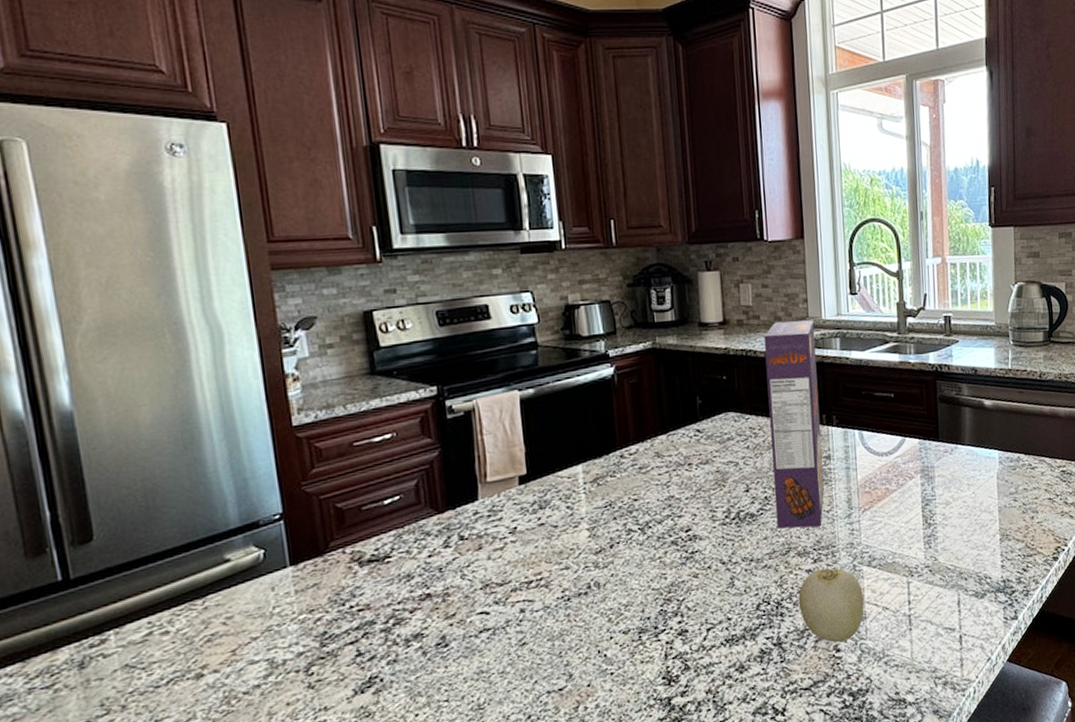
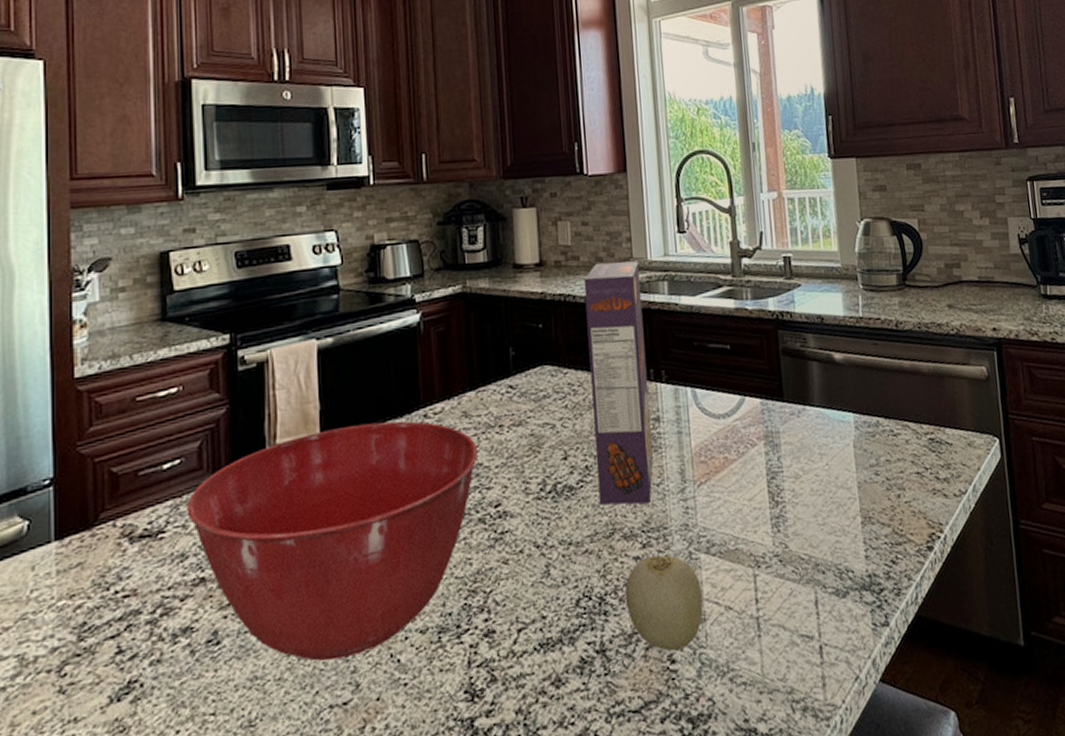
mixing bowl: none [409,461,670,658] -> present [187,421,479,661]

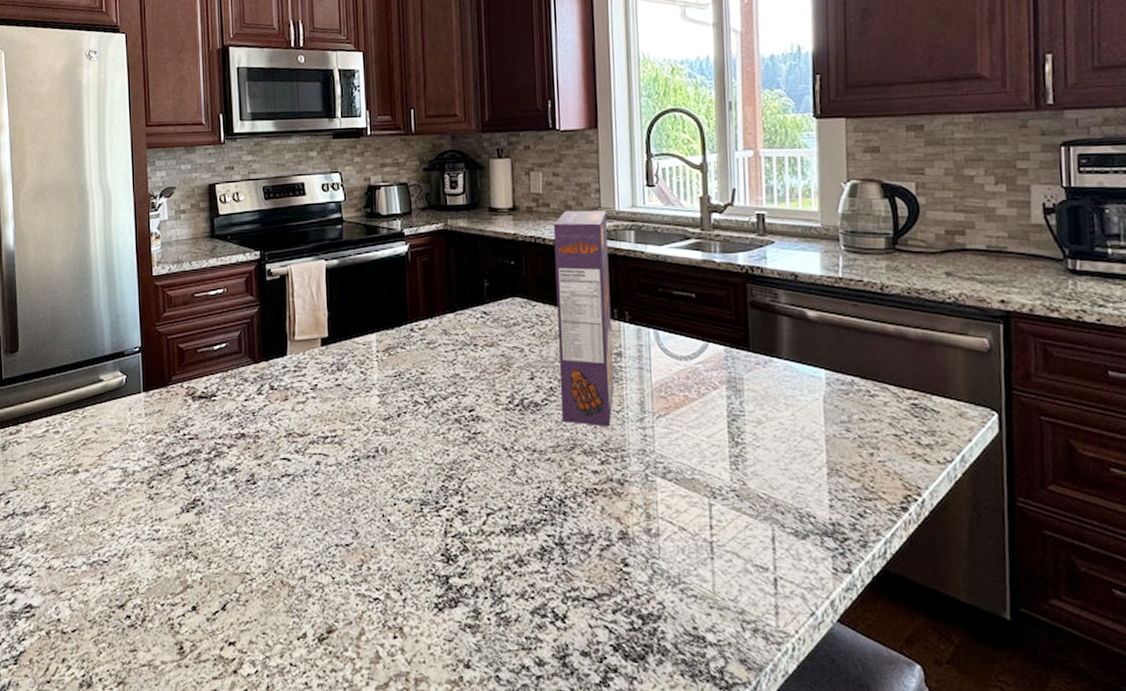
mixing bowl: present [187,421,479,661] -> none [231,331,456,511]
fruit: present [625,555,704,652] -> none [583,472,657,556]

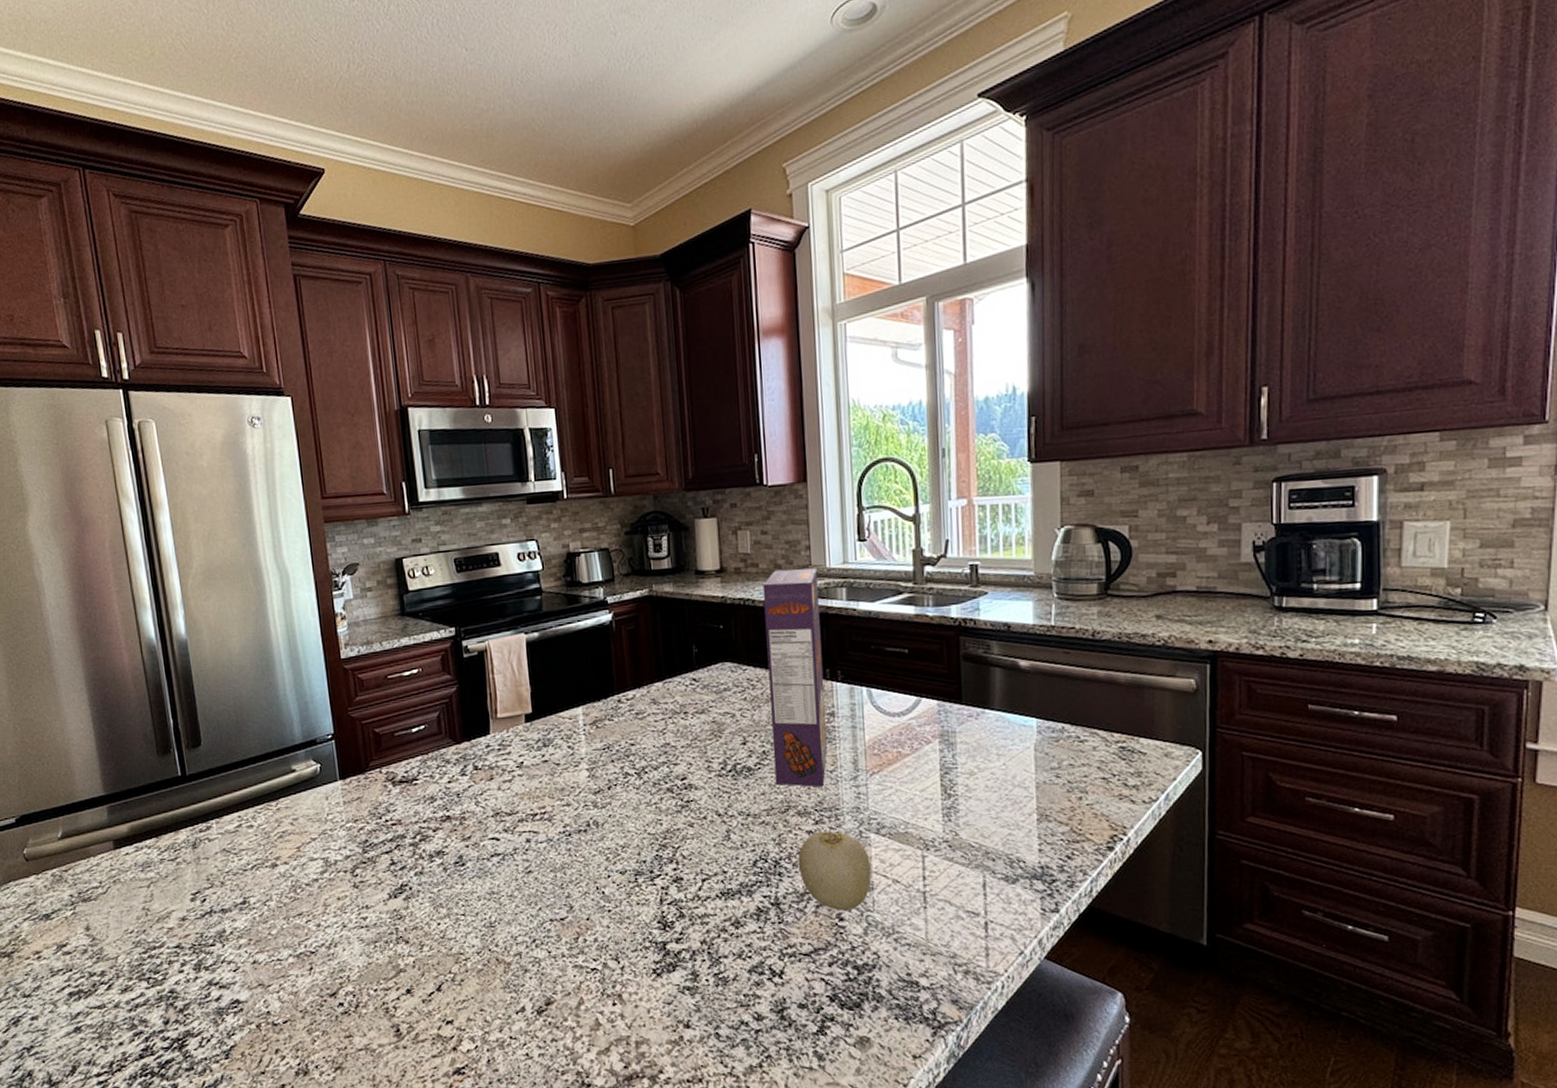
fruit: none [583,472,657,556] -> present [798,831,872,911]

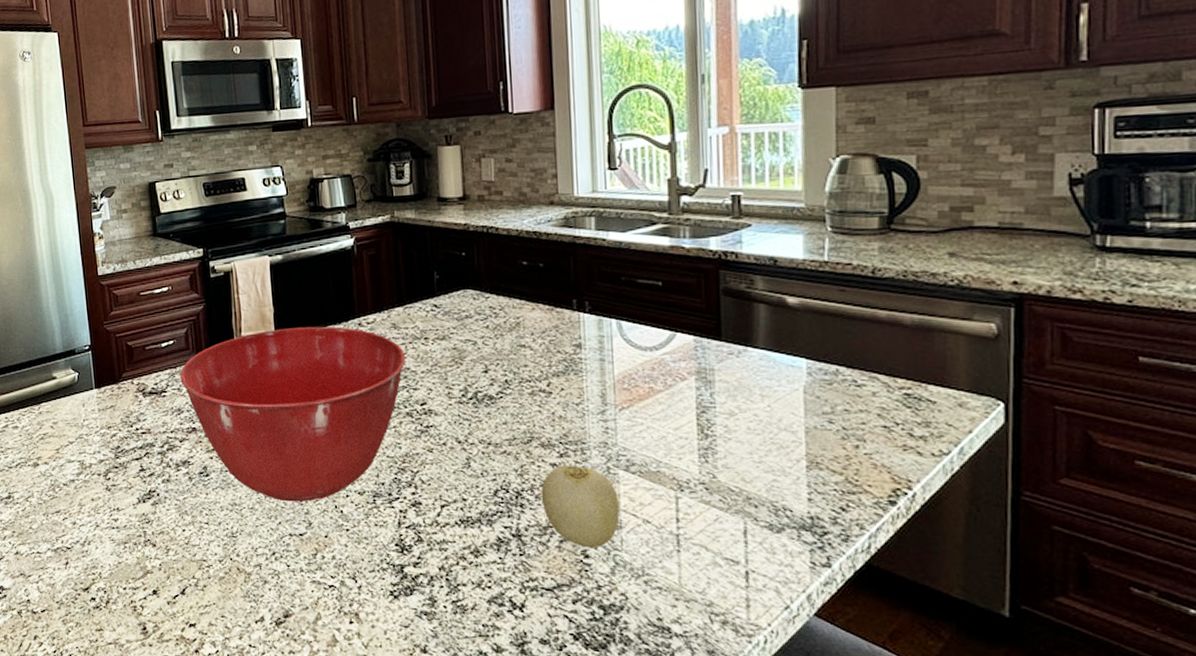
mixing bowl: none [432,704,666,887] -> present [180,326,406,502]
cereal box: present [762,568,827,787] -> none [506,197,573,420]

